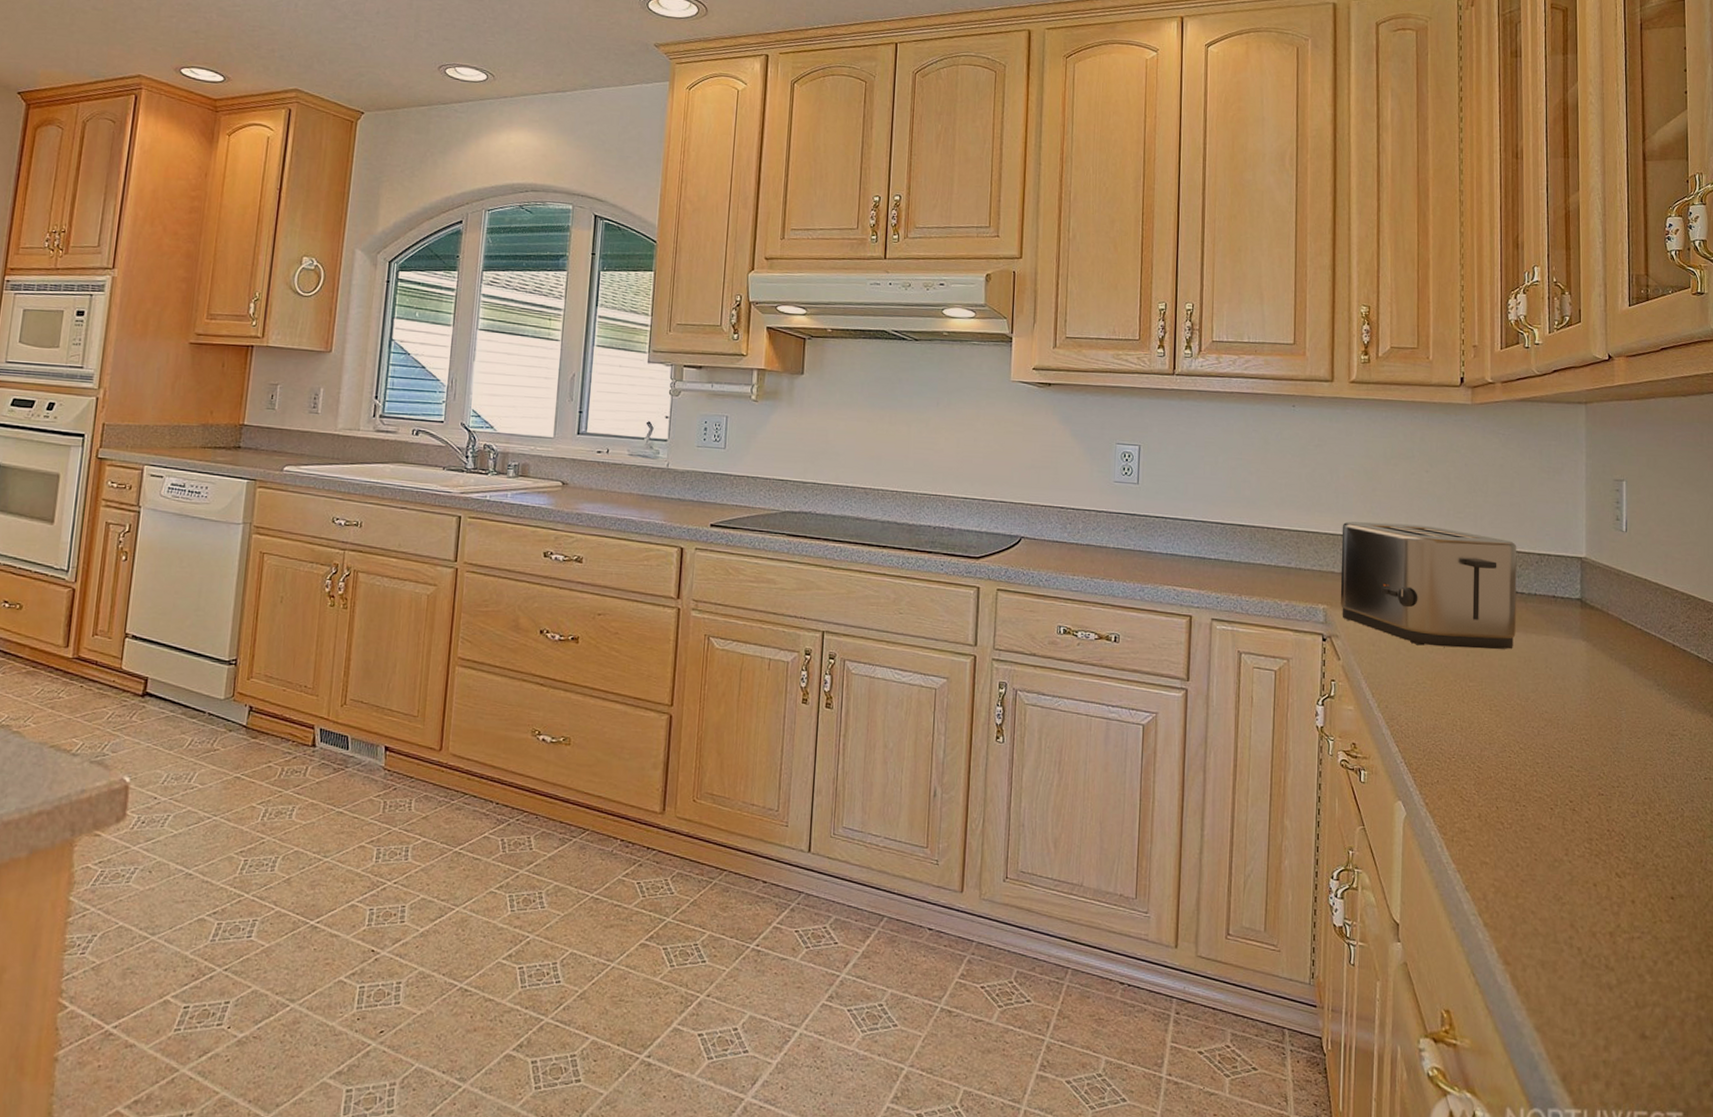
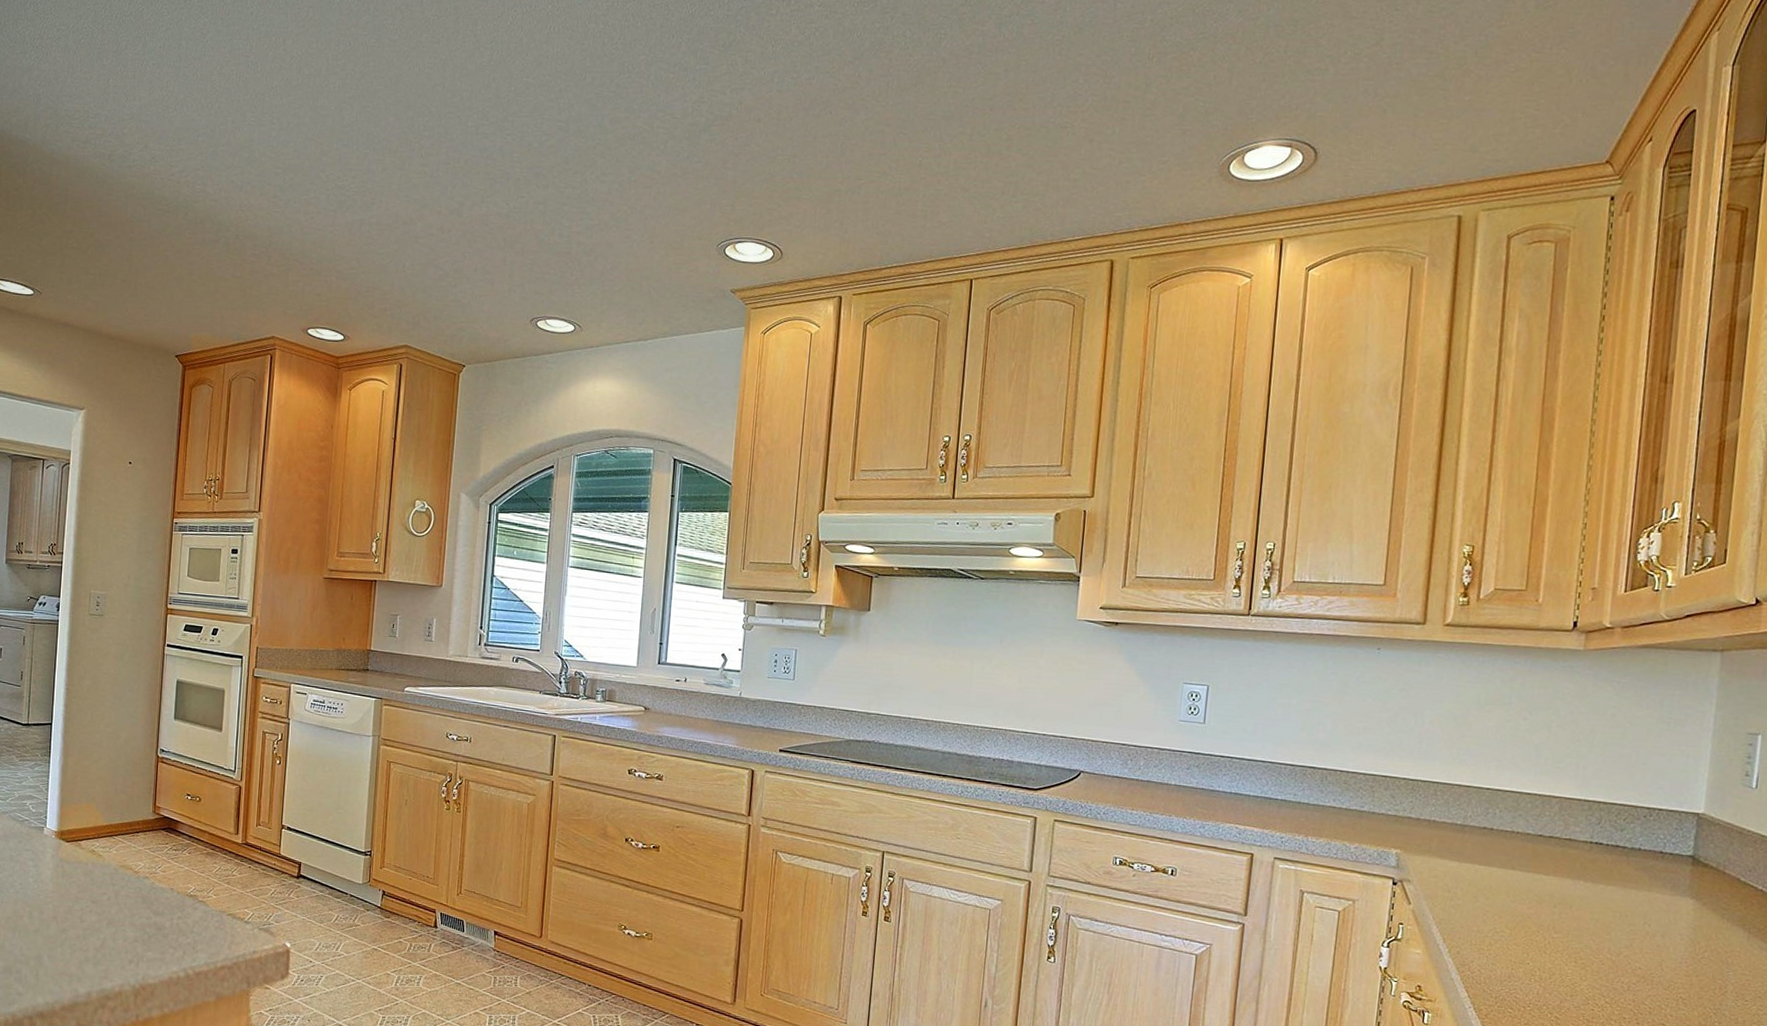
toaster: present [1340,521,1517,649] -> none [1416,767,1623,904]

